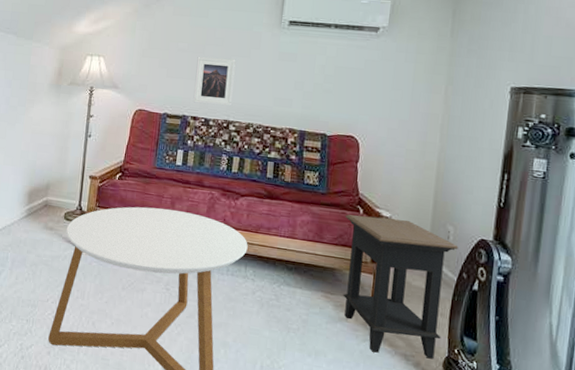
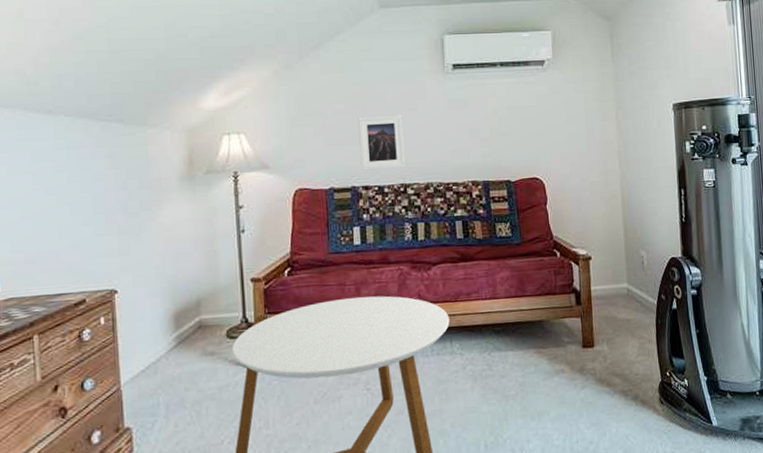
side table: present [343,214,458,359] -> none [543,254,653,397]

